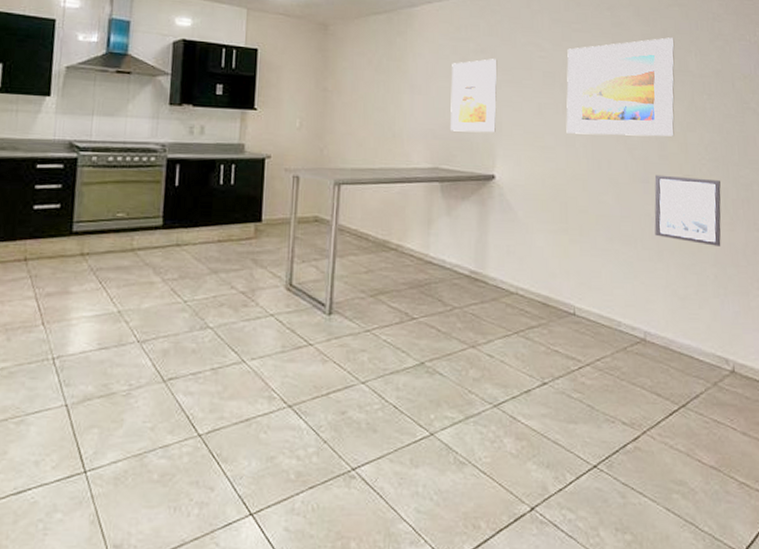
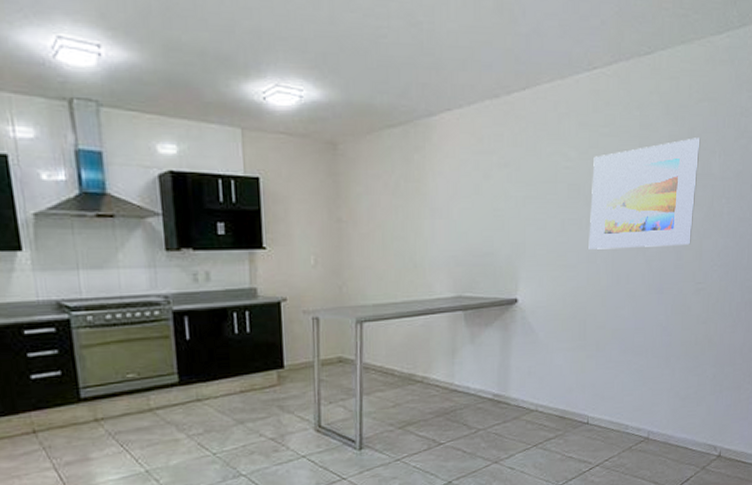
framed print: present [451,59,498,133] -> none [473,173,522,256]
wall art: present [654,174,721,246] -> none [665,284,728,348]

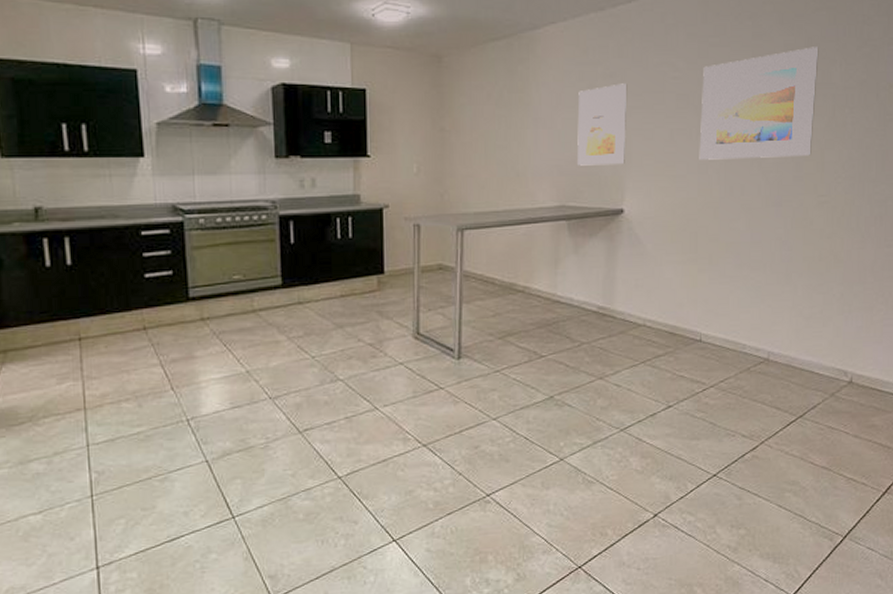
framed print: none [473,173,522,256] -> present [577,83,628,166]

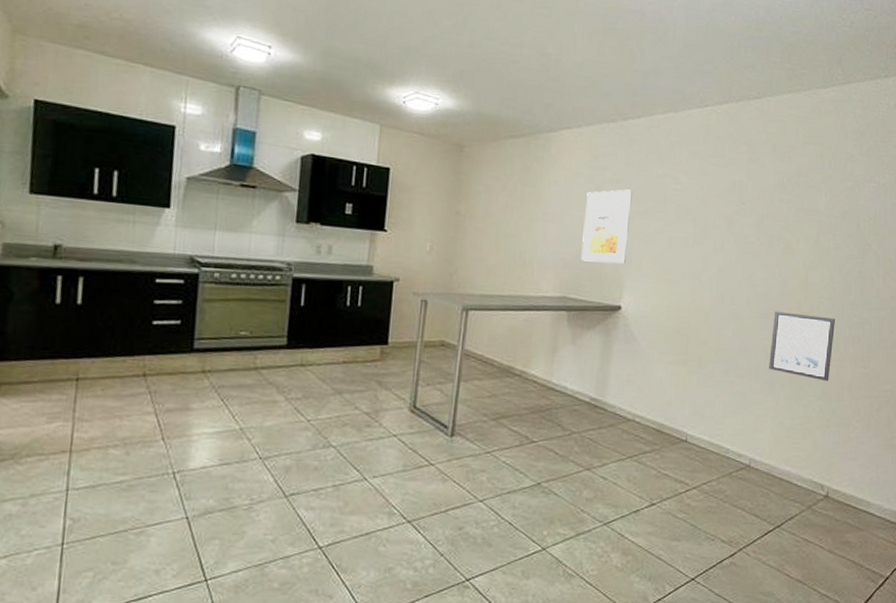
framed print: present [699,47,819,160] -> none [694,175,807,275]
wall art: none [785,197,855,265] -> present [769,311,835,381]

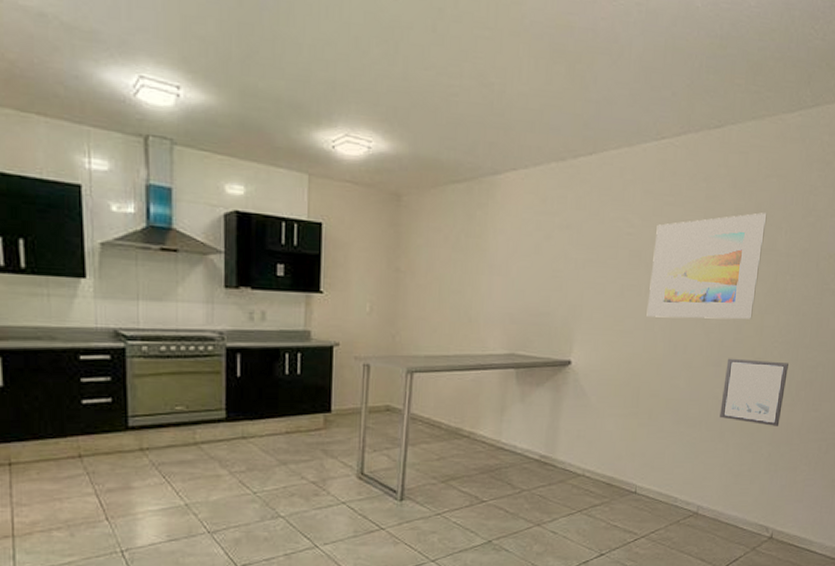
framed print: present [581,189,632,264] -> none [529,235,583,317]
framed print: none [694,175,807,275] -> present [646,212,767,319]

